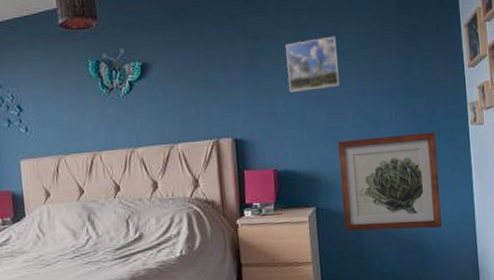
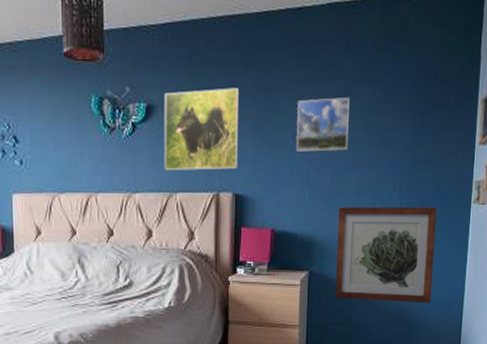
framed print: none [157,39,235,124] -> present [164,88,240,171]

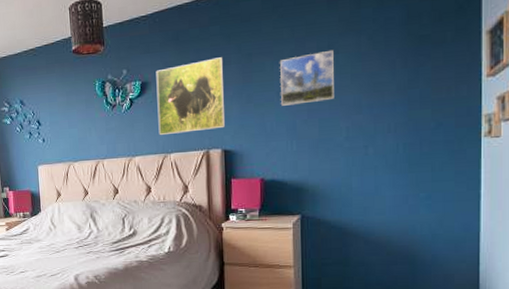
wall art: present [335,206,437,303] -> none [328,144,440,242]

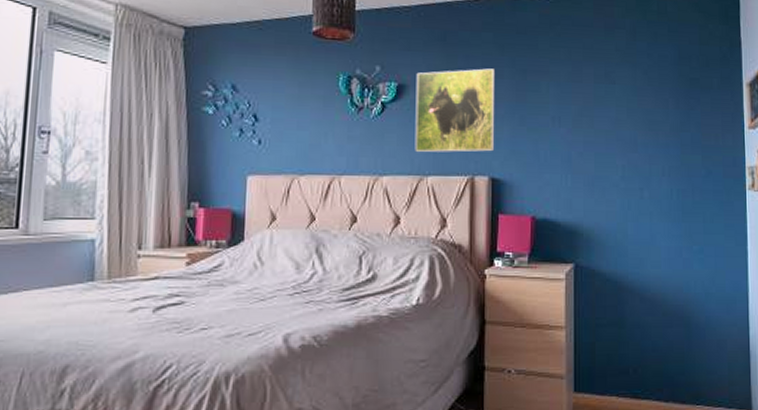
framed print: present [280,49,334,106] -> none [556,79,610,134]

